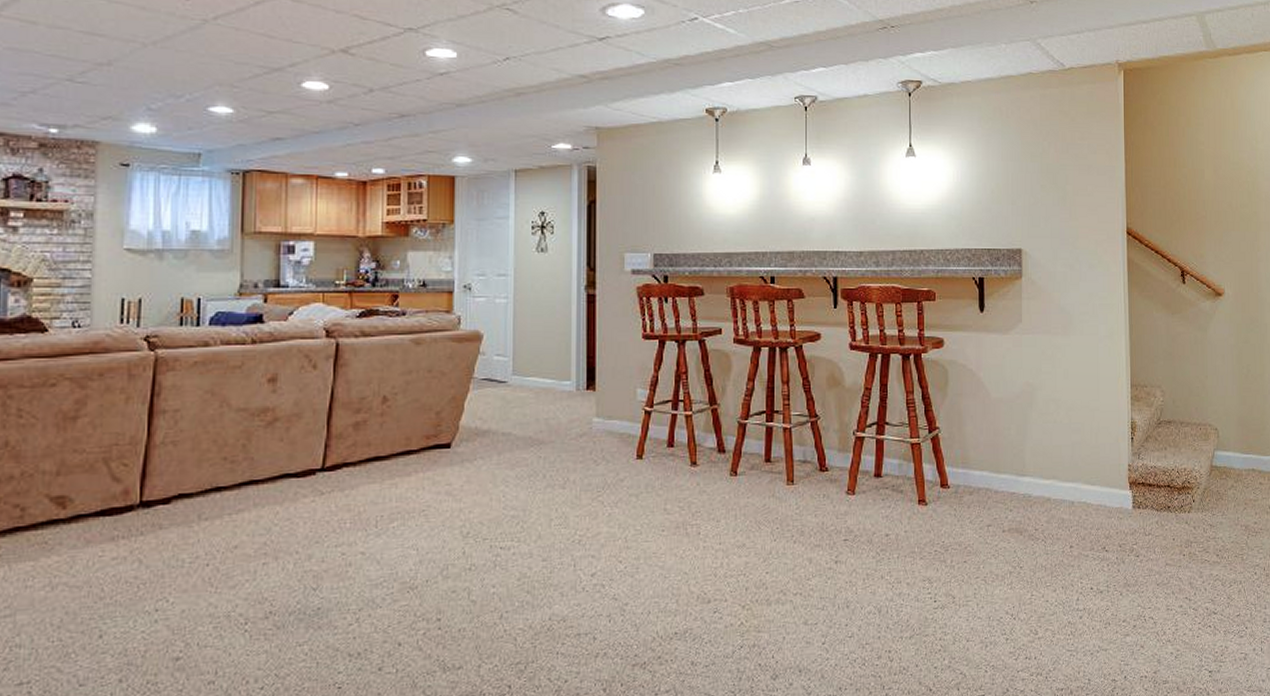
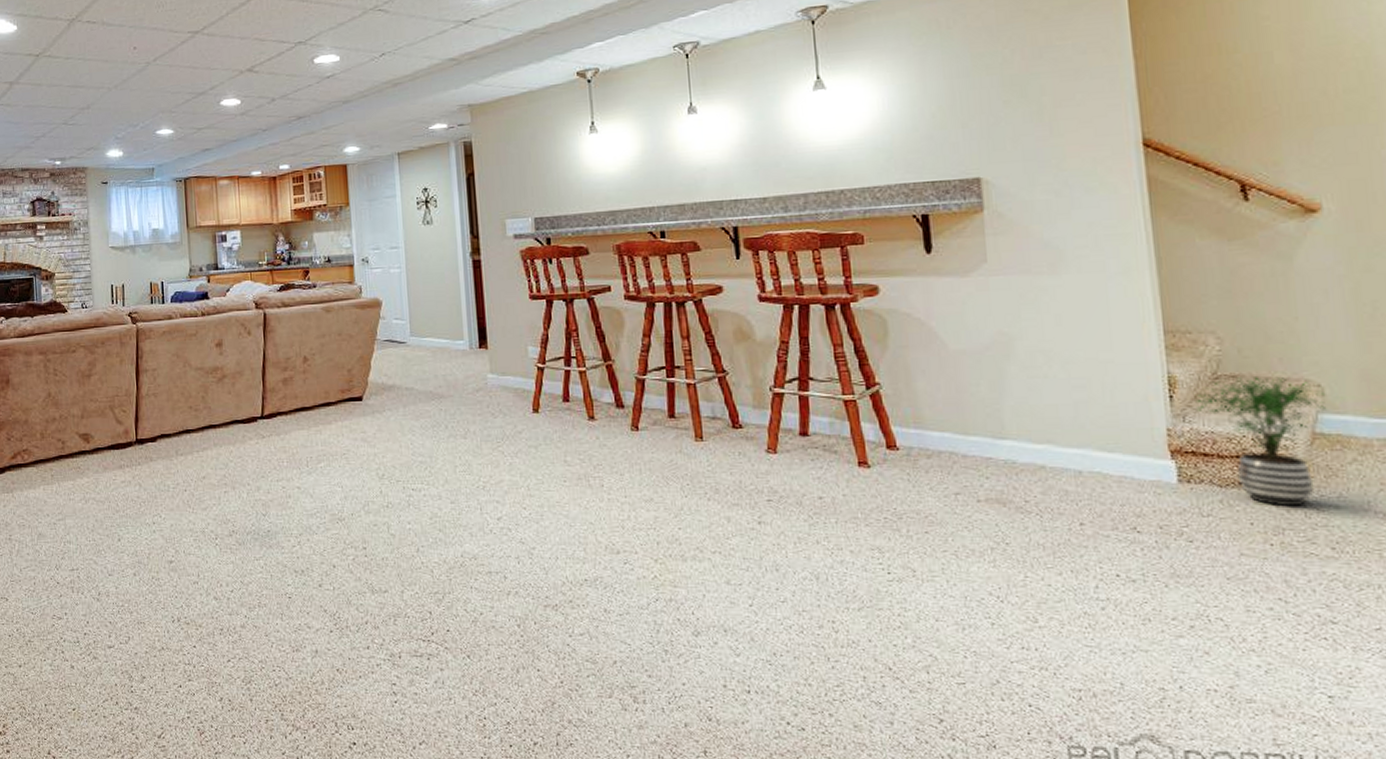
potted plant: none [1146,422,1220,525] -> present [1195,376,1327,507]

